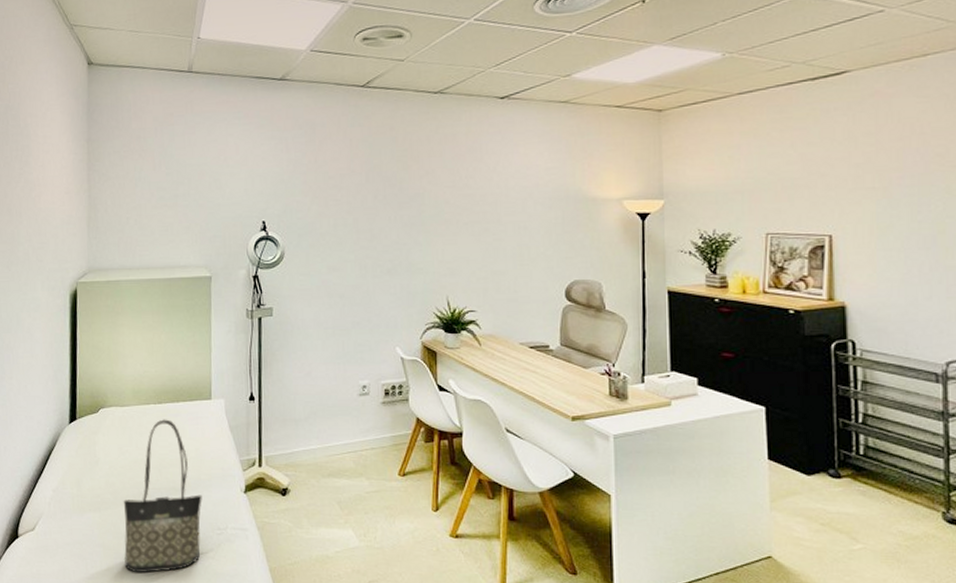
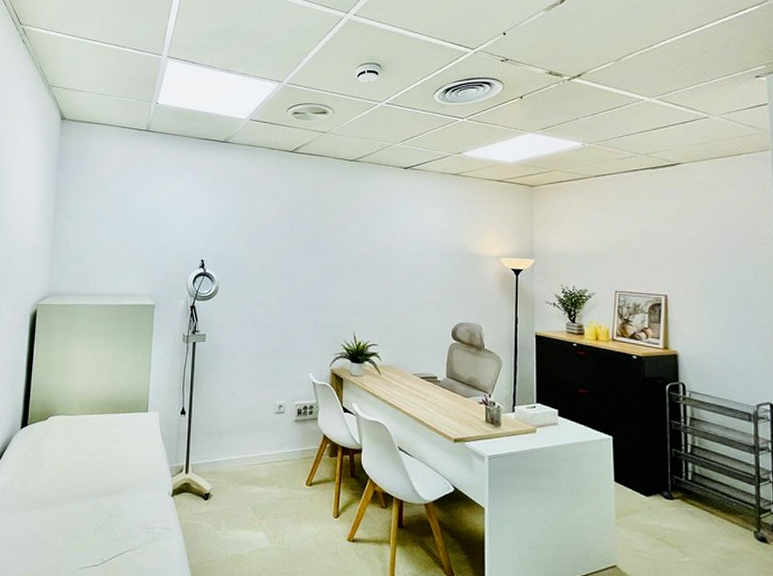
tote bag: present [123,419,202,574] -> none [61,428,134,567]

